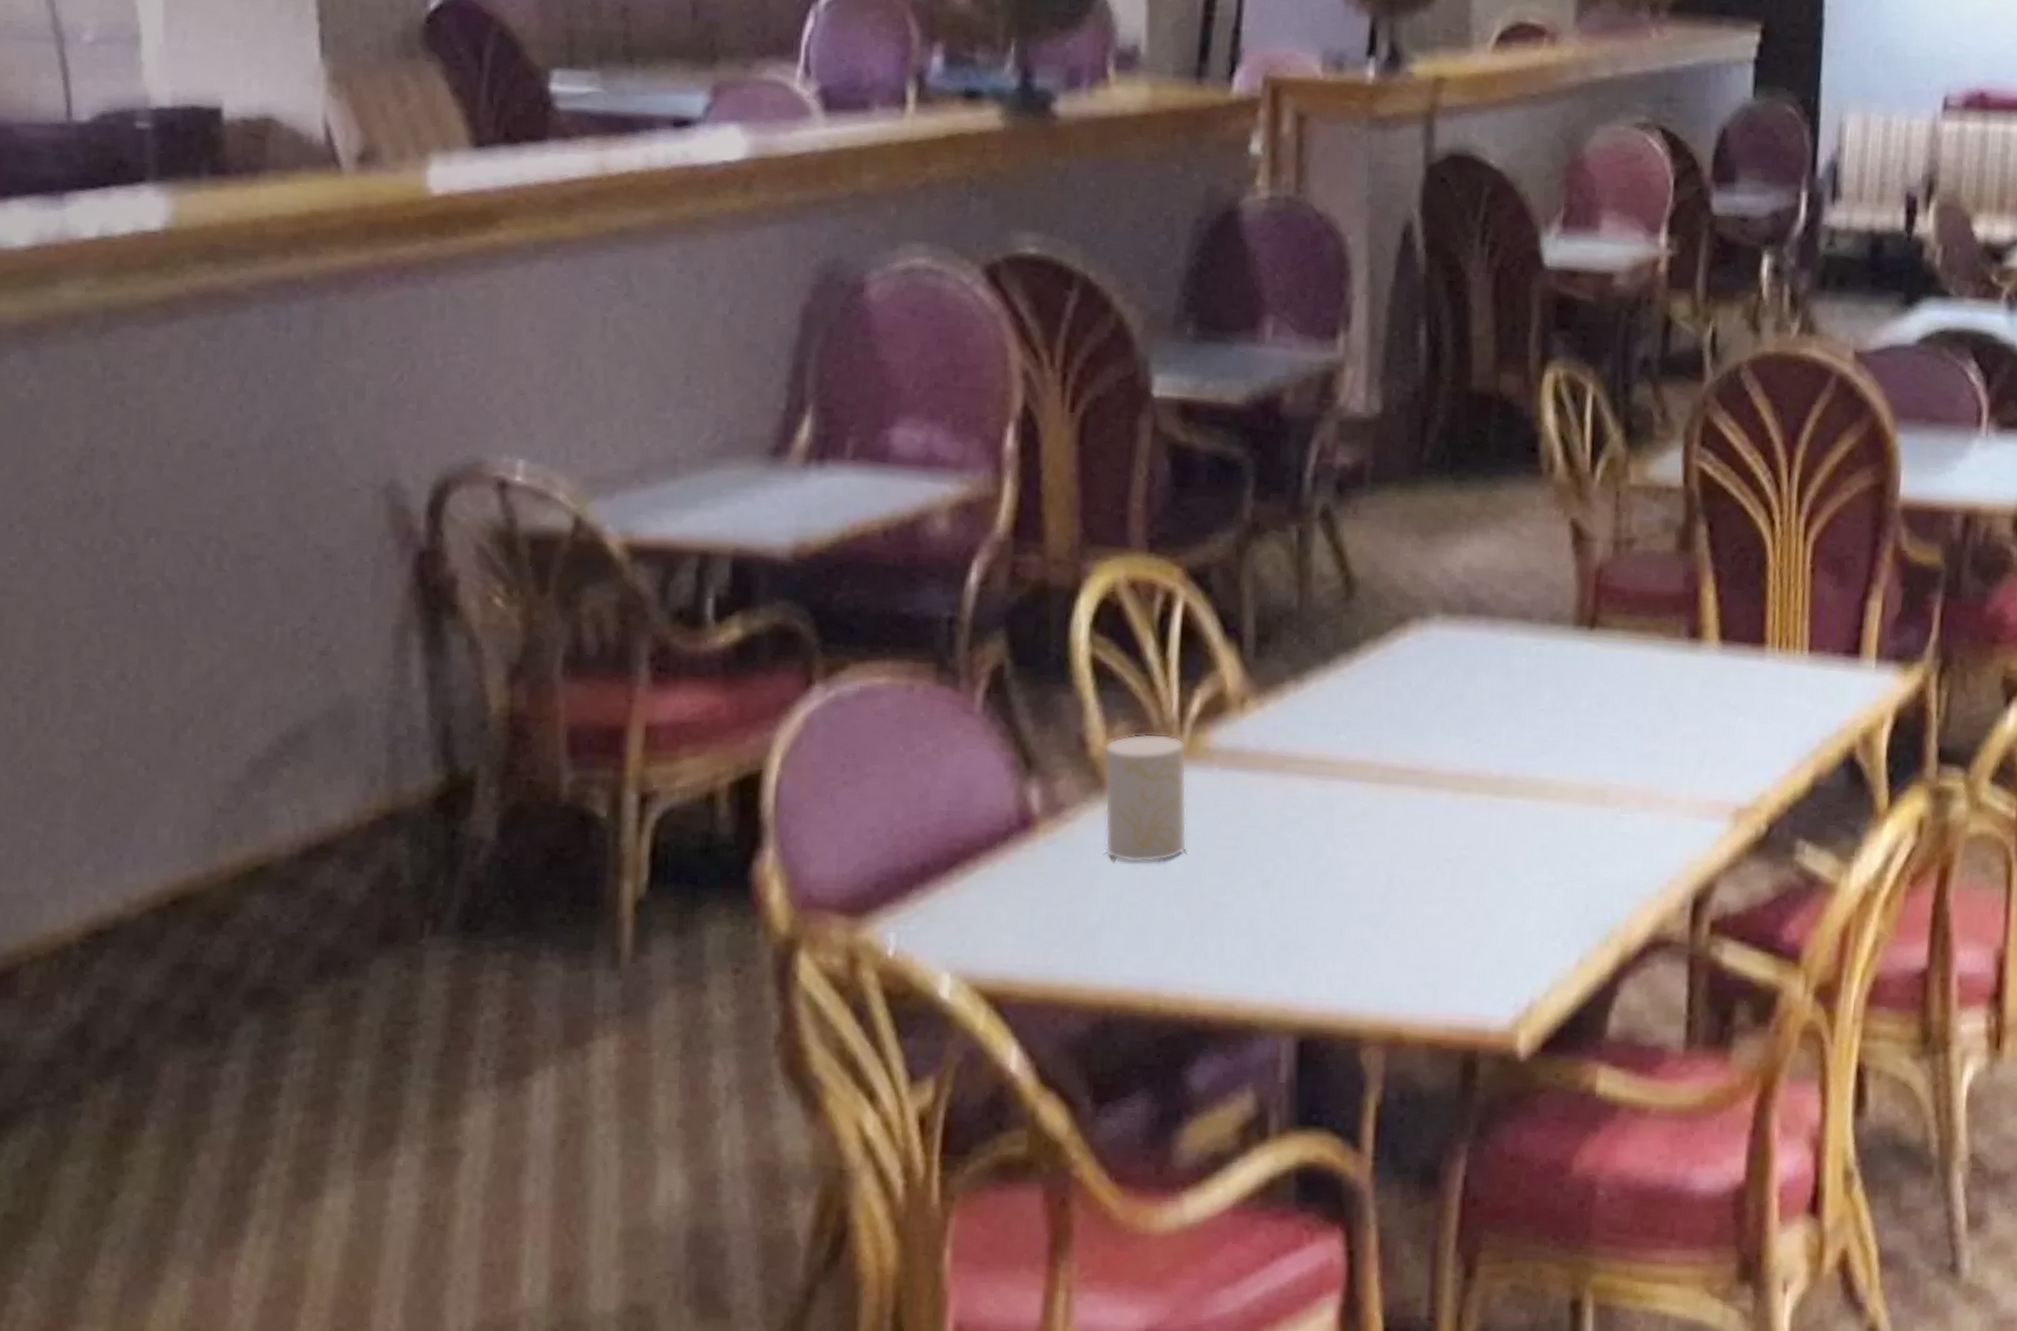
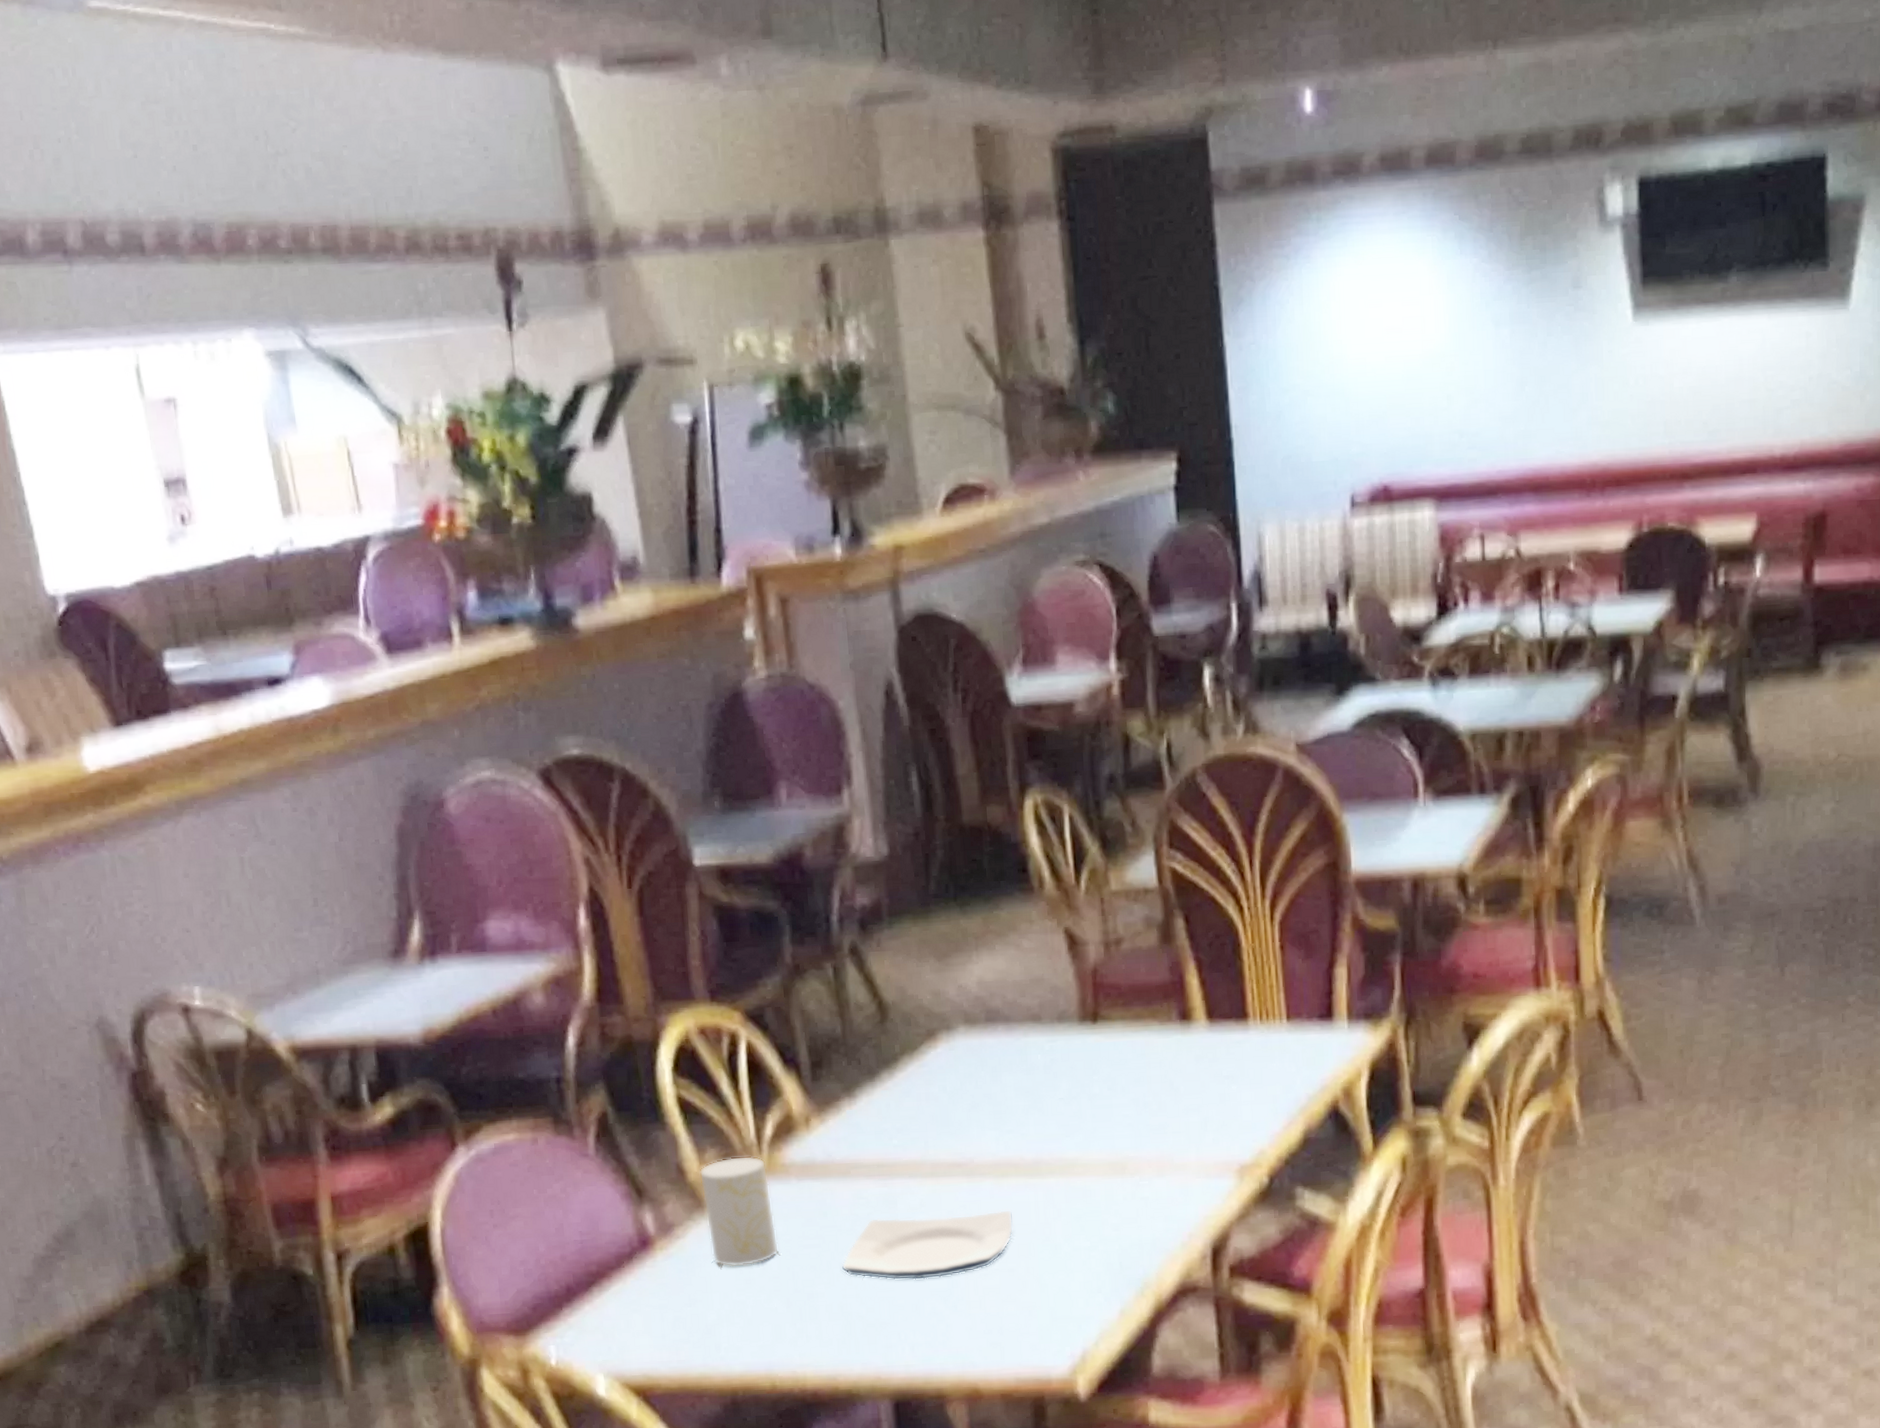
plate: none [1258,823,1469,901] -> present [841,1209,1014,1281]

